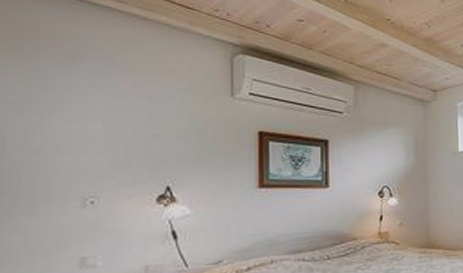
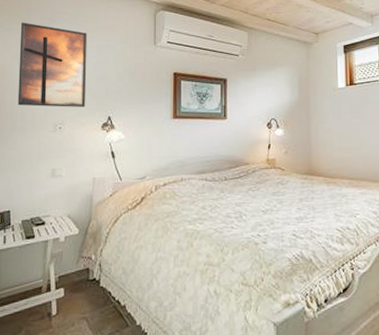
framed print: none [20,58,133,176] -> present [17,22,88,108]

